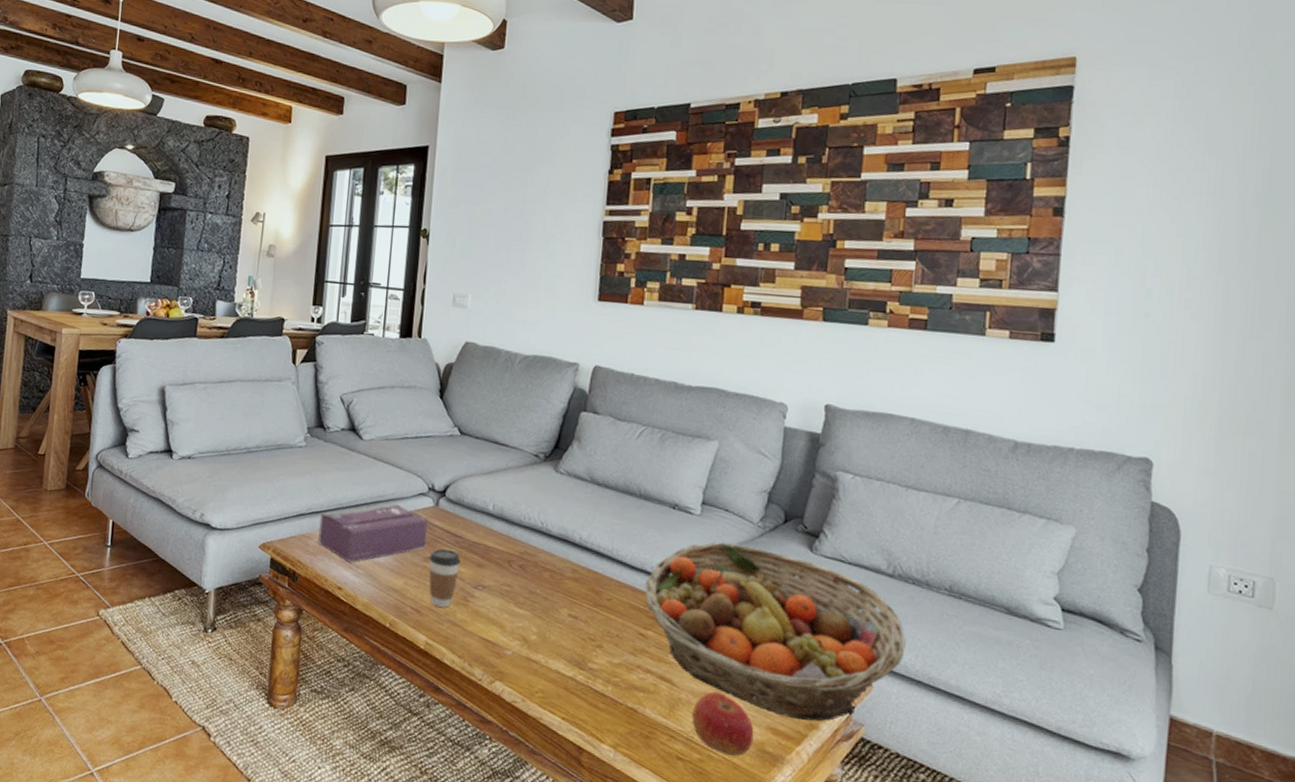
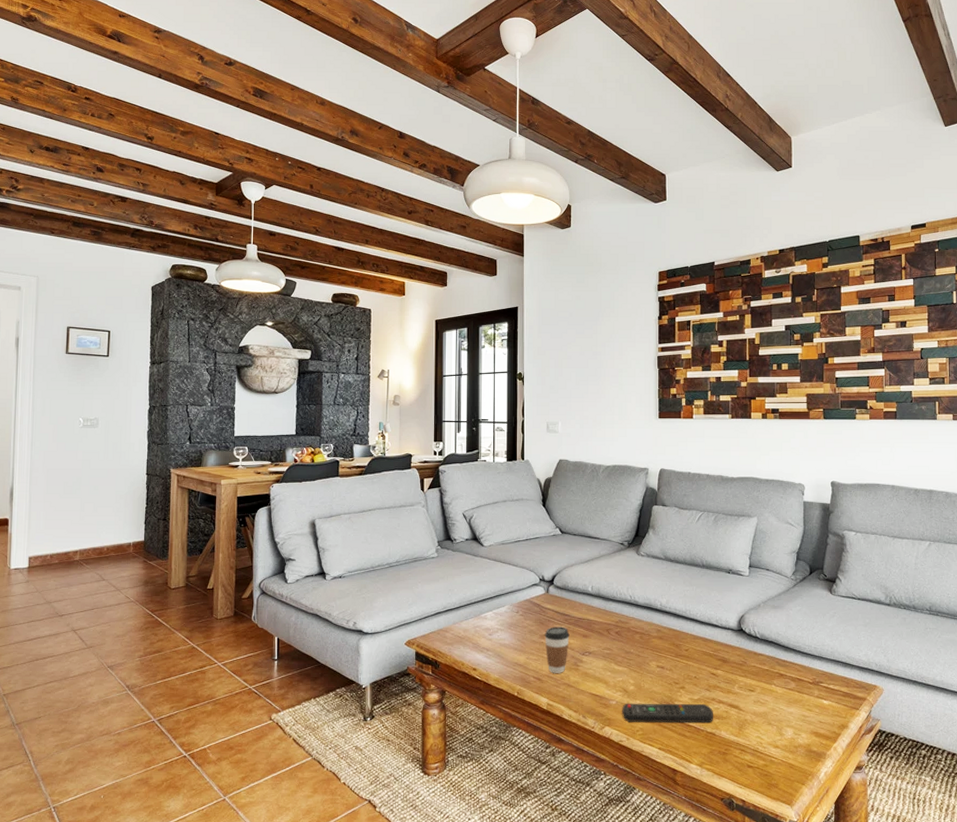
tissue box: present [318,502,428,563] -> none [454,594,541,647]
remote control: none [518,655,637,696] -> present [622,703,713,722]
fruit basket: present [644,541,906,722] -> none [712,595,903,722]
apple: present [692,691,754,757] -> none [756,710,802,758]

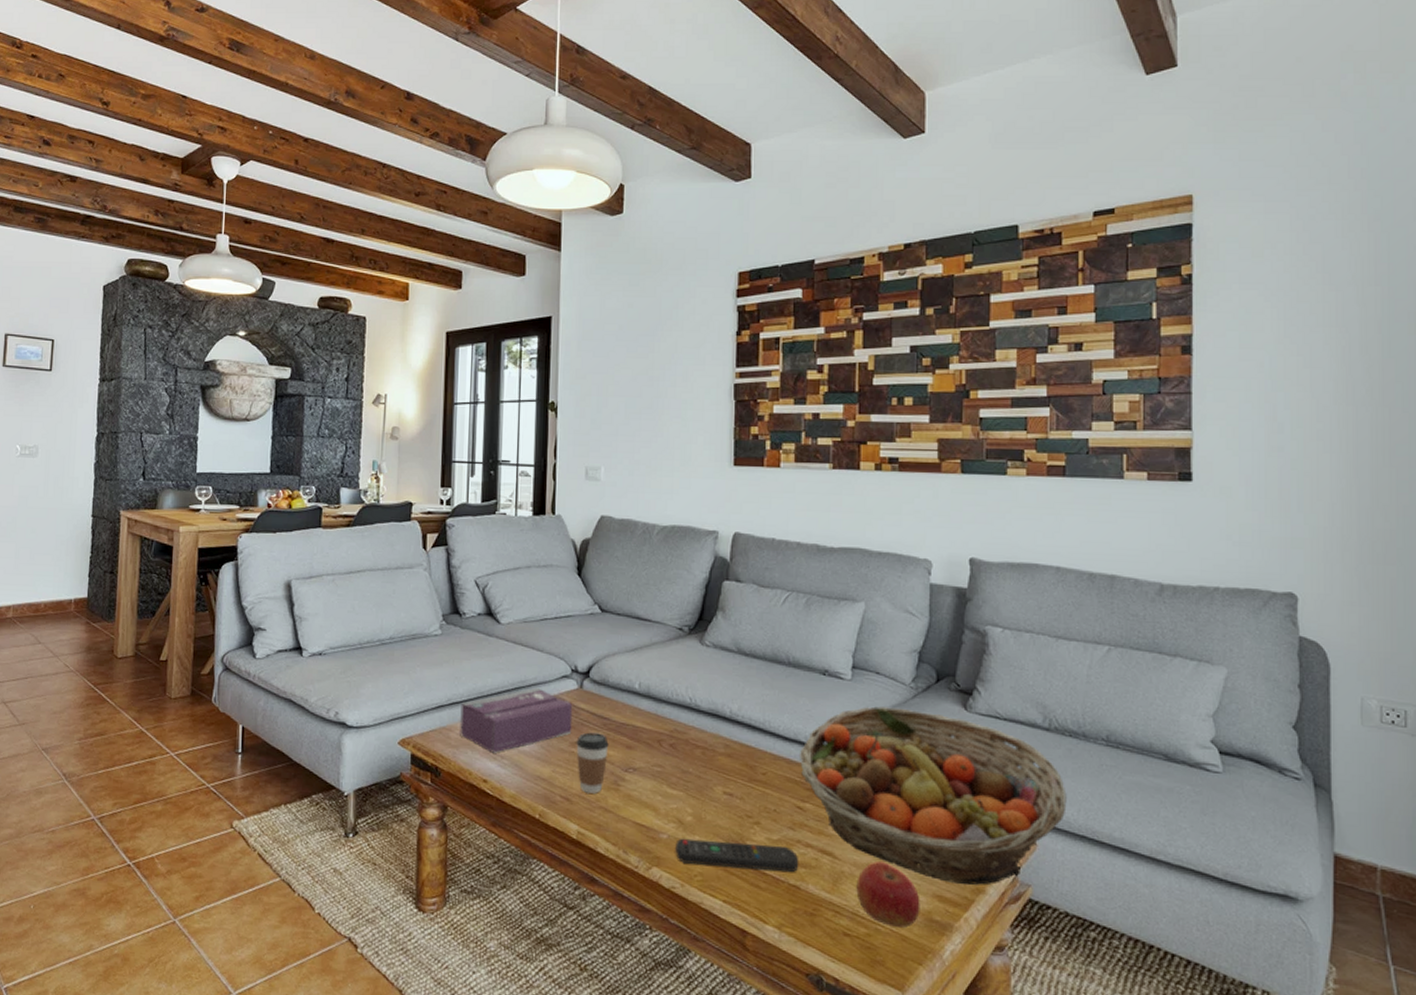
tissue box: none [454,594,541,647] -> present [460,687,573,753]
fruit basket: none [712,595,903,722] -> present [799,706,1067,885]
apple: none [756,710,802,758] -> present [856,862,920,928]

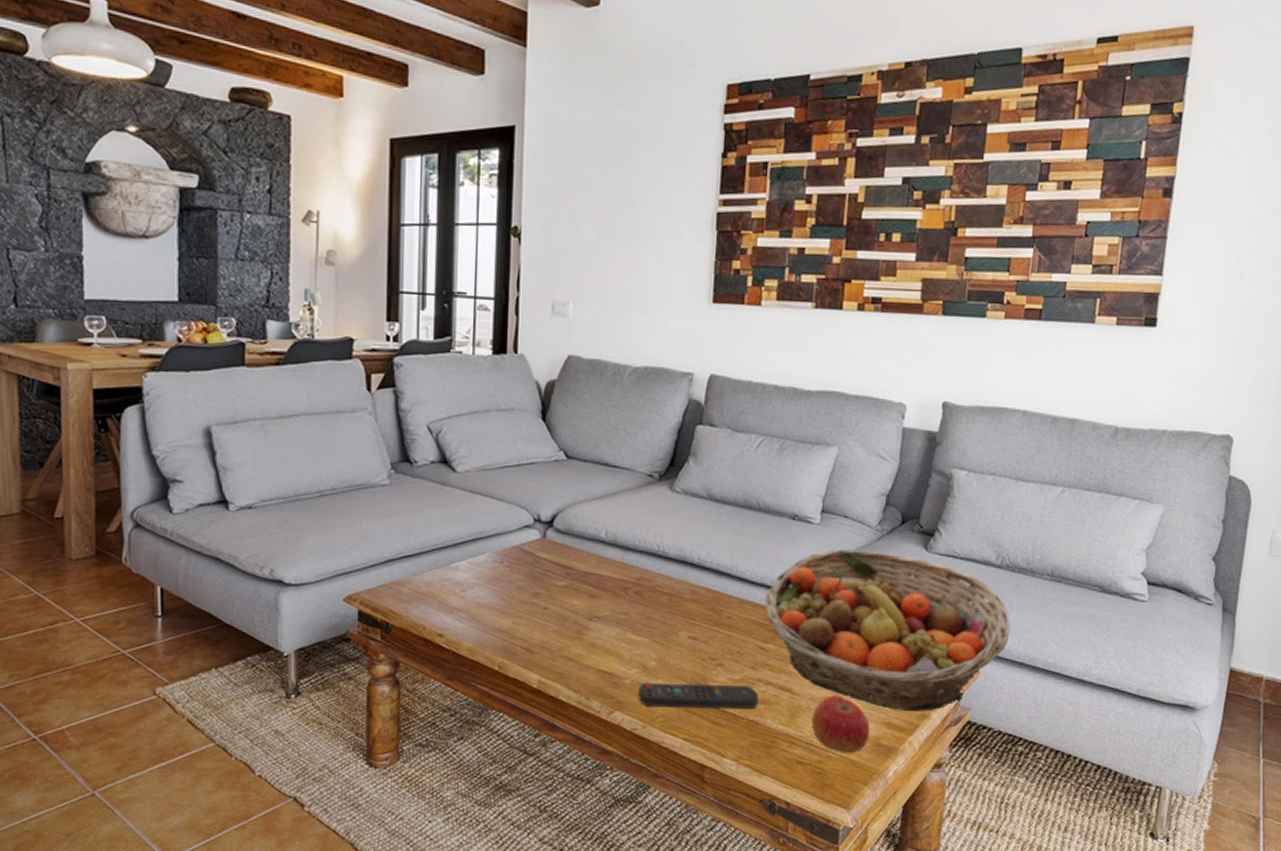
tissue box: present [460,687,573,753] -> none [412,538,535,607]
coffee cup: present [576,732,609,794] -> none [538,582,573,643]

